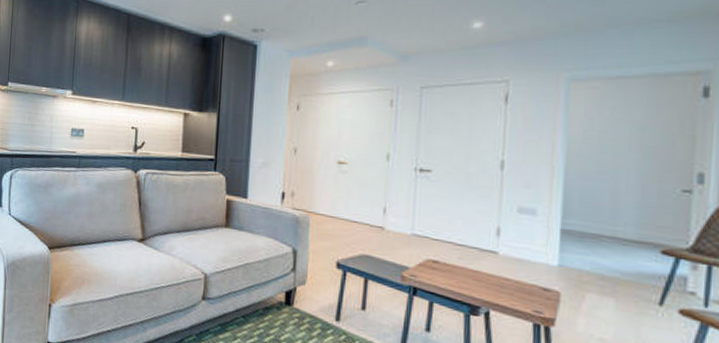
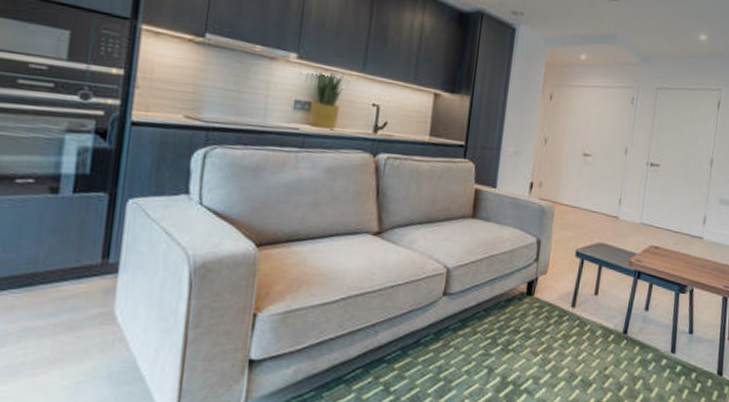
planter: none [82,102,108,152] -> present [308,71,344,131]

